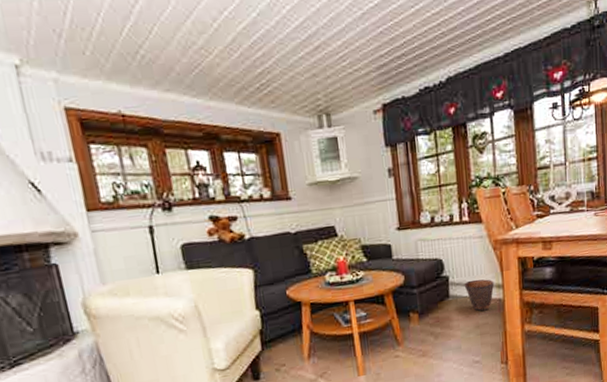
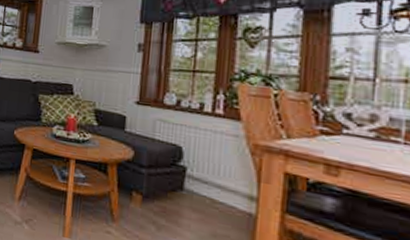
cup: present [464,279,495,312] -> none [204,179,246,222]

